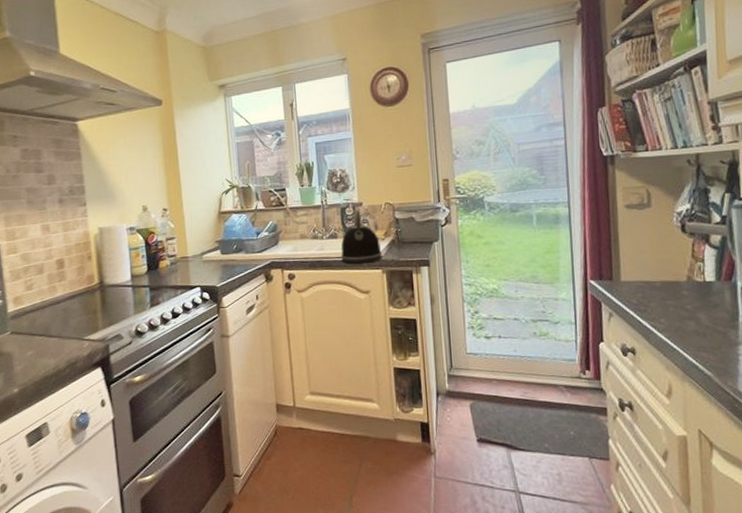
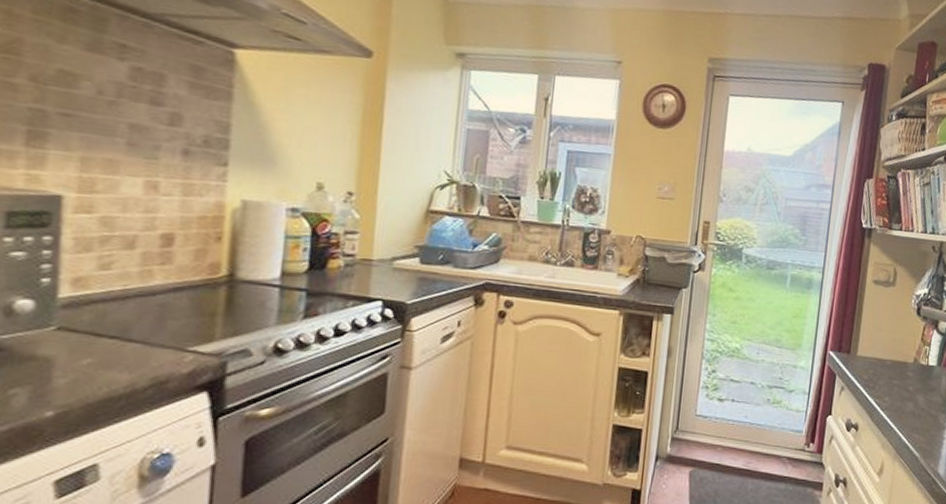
kettle: present [340,209,382,264] -> none [573,237,623,301]

